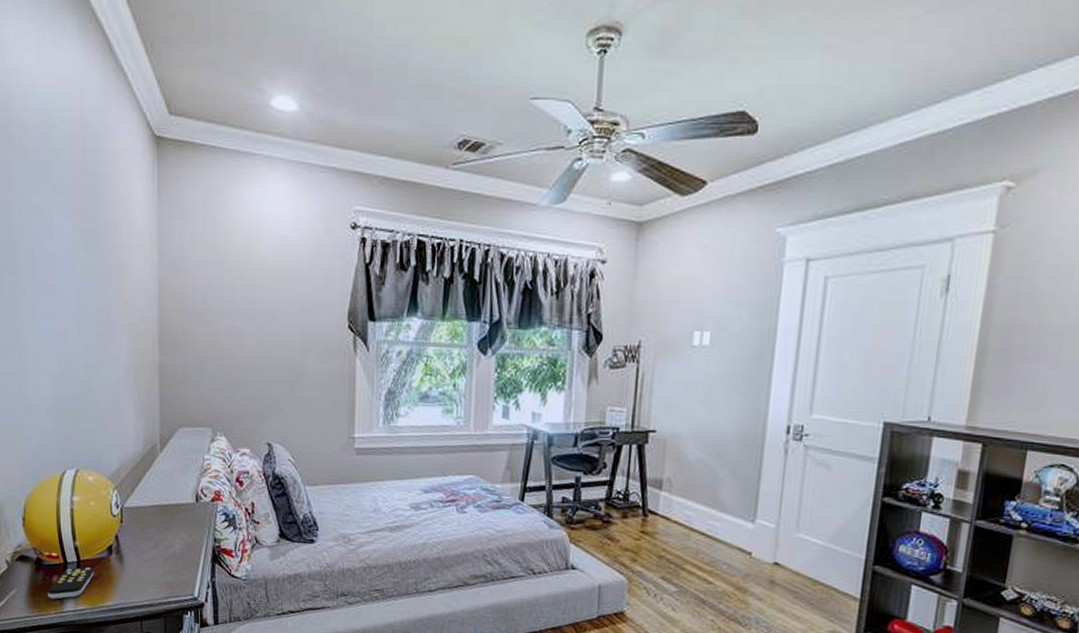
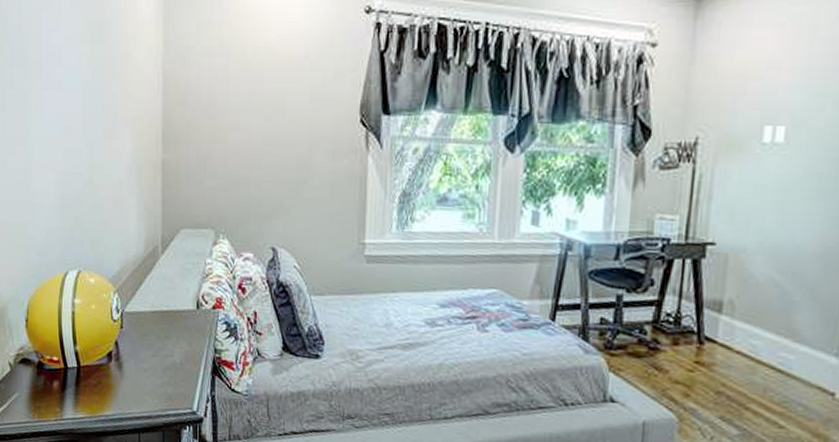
remote control: present [48,567,94,599] -> none [48,373,93,406]

